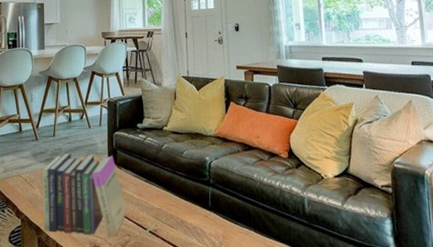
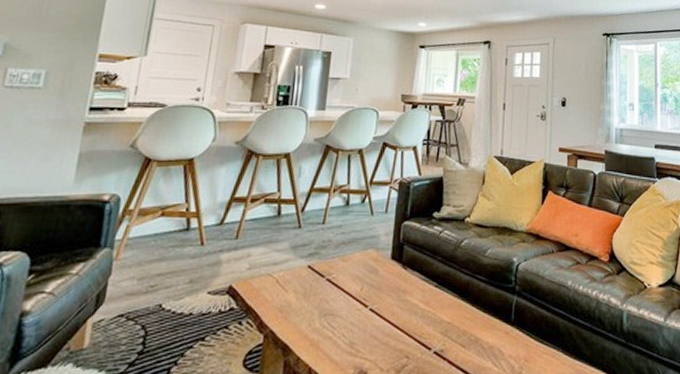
books: present [43,153,127,237] -> none [294,246,409,359]

